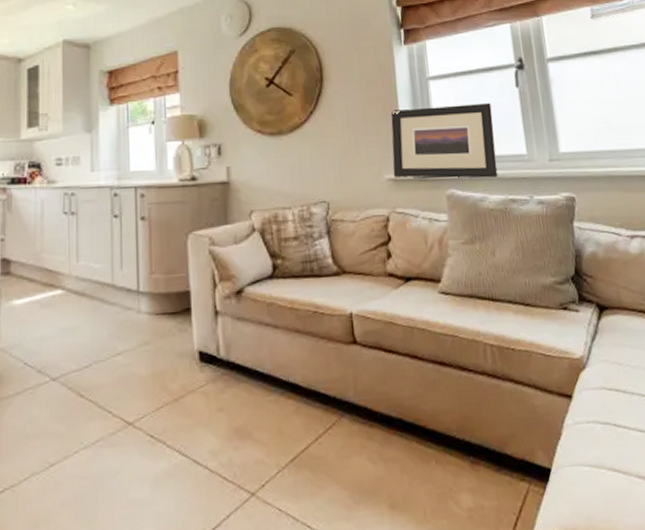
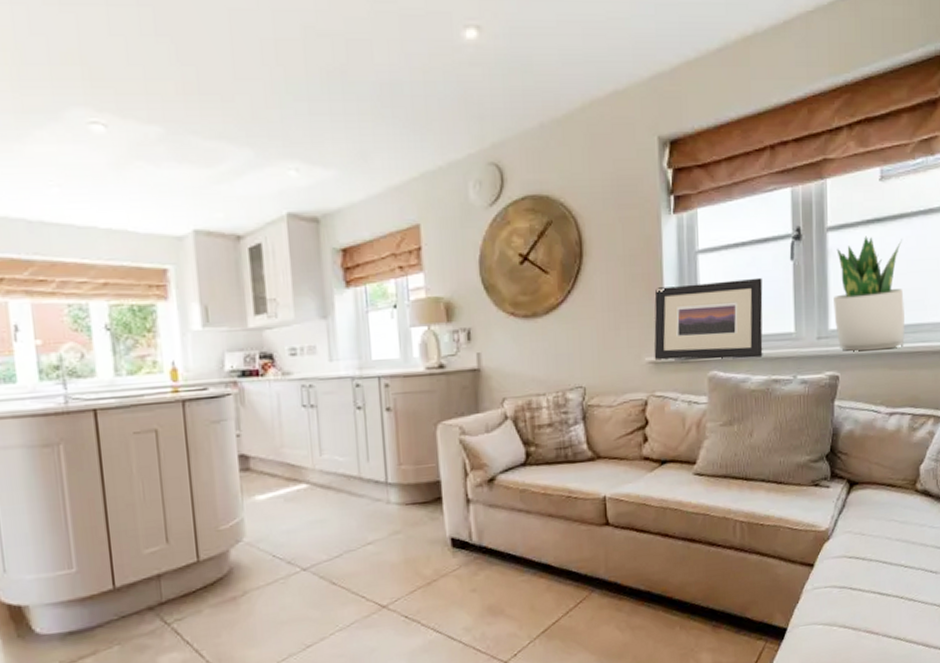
planter: none [558,67,635,174] -> present [833,236,905,352]

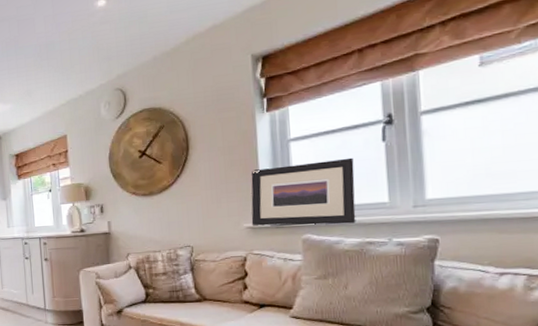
planter: present [833,236,905,352] -> none [430,116,516,218]

